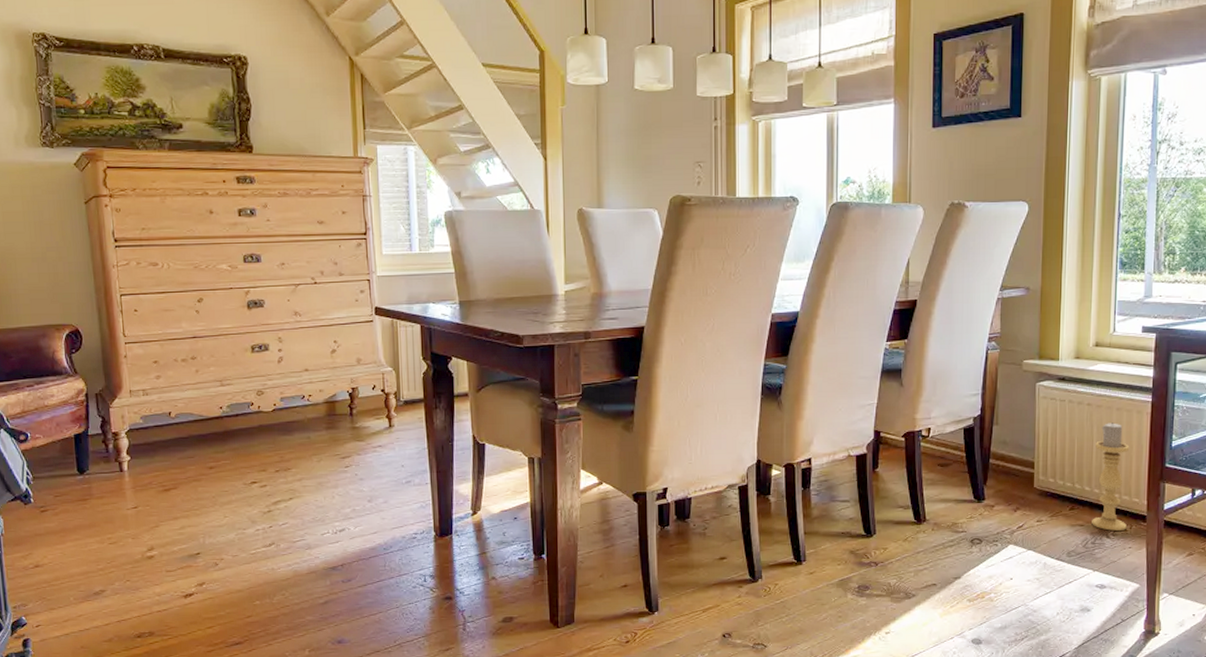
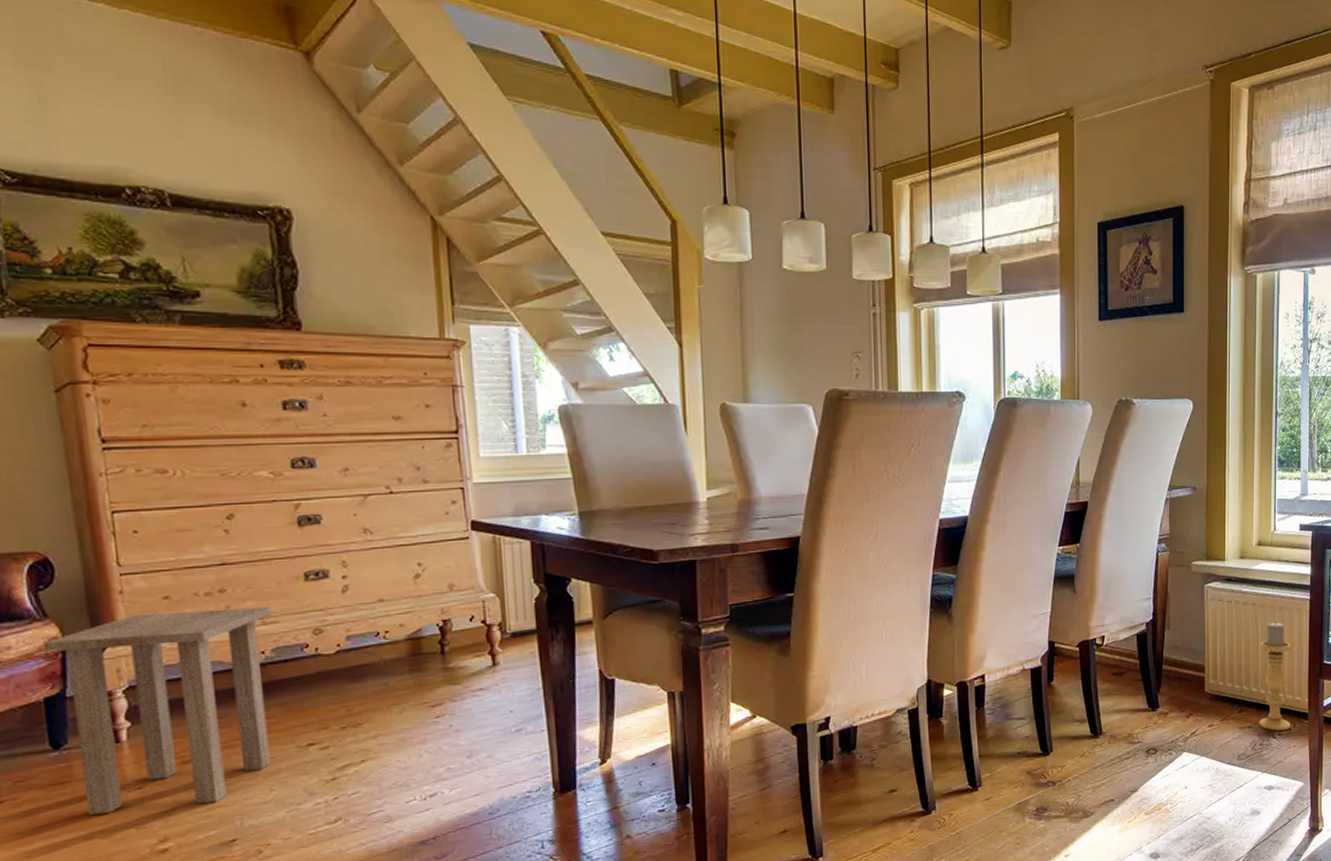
side table: none [74,372,228,525] -> present [43,606,271,815]

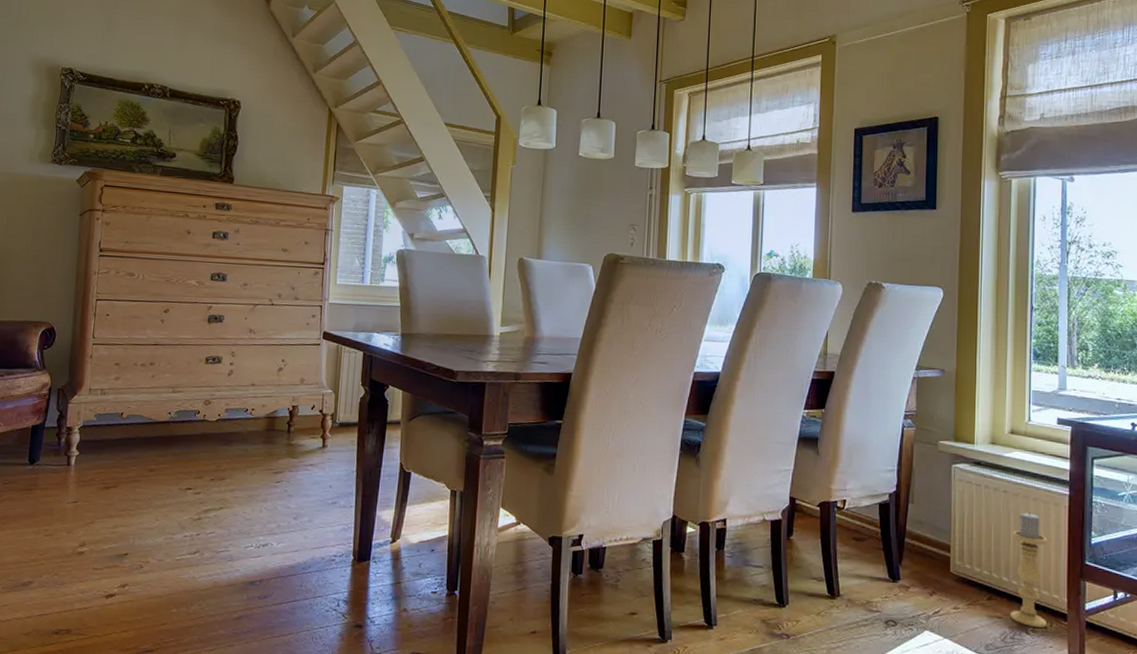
side table: present [43,606,271,815] -> none [38,374,180,523]

